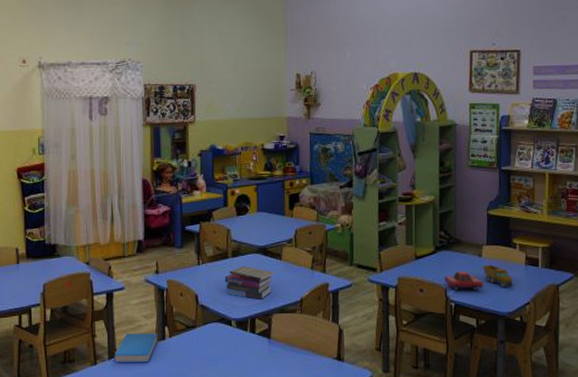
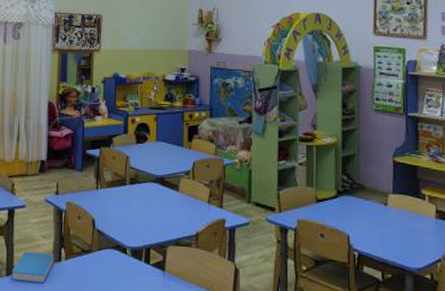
books: present [224,265,275,299] -> none [121,194,172,230]
toy car: present [445,271,485,291] -> none [348,218,391,241]
toy truck: present [483,265,513,288] -> none [388,215,422,242]

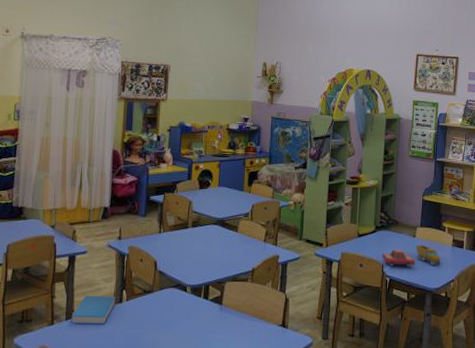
toy car: none [348,218,391,241] -> present [382,249,417,267]
toy truck: none [388,215,422,242] -> present [416,245,441,266]

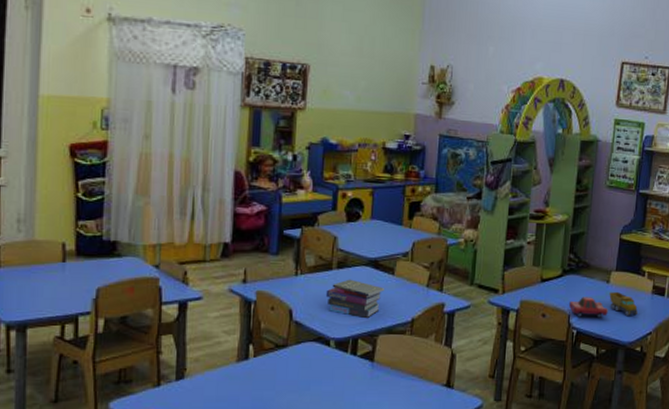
book: present [70,295,116,324] -> none [181,350,240,385]
books: none [183,235,231,268] -> present [325,279,385,318]

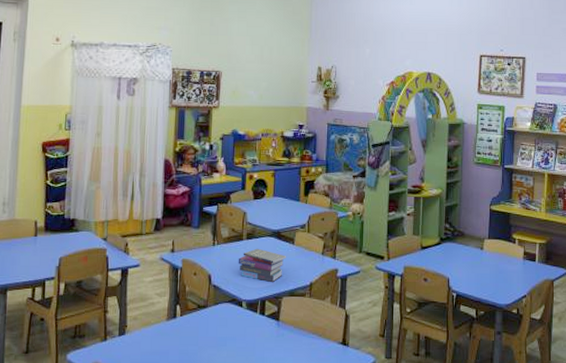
toy car: present [569,297,609,318] -> none [448,262,485,282]
toy truck: present [609,292,638,317] -> none [484,258,511,281]

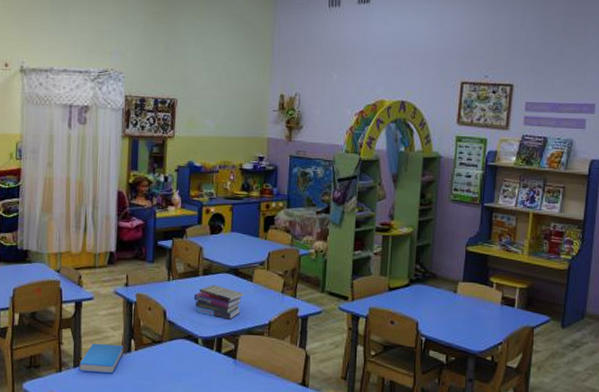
book: none [123,310,170,341] -> present [78,343,124,374]

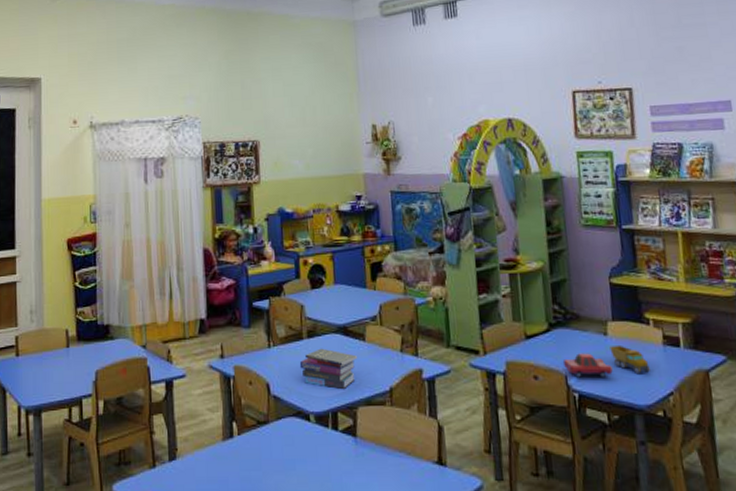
book: present [78,343,124,374] -> none [174,429,225,466]
toy car: none [417,306,458,326] -> present [564,353,614,378]
toy truck: none [457,302,487,327] -> present [609,346,650,375]

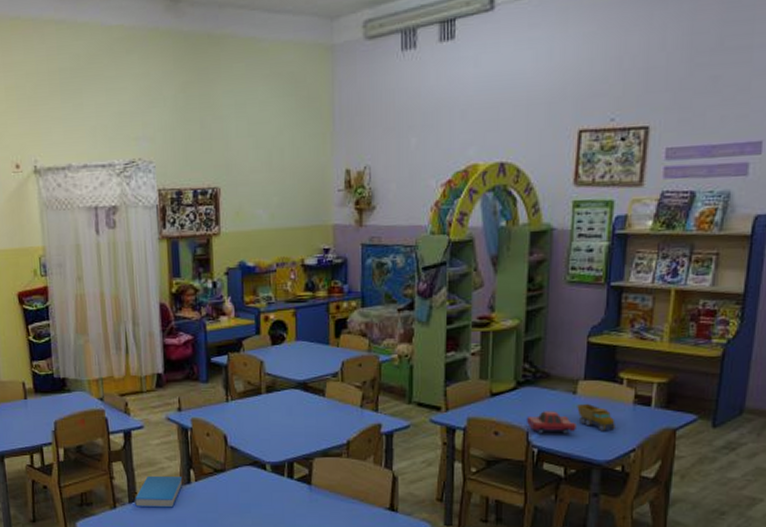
book: none [174,429,225,466] -> present [134,475,183,508]
books: present [299,348,358,389] -> none [257,403,317,441]

